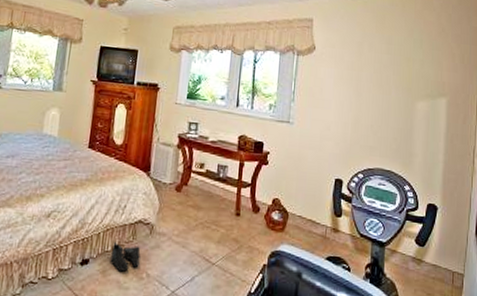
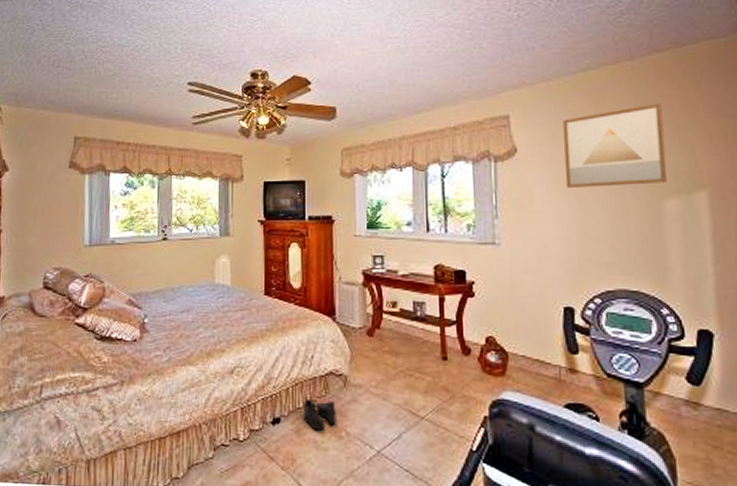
wall art: none [348,26,423,89] -> present [563,104,667,188]

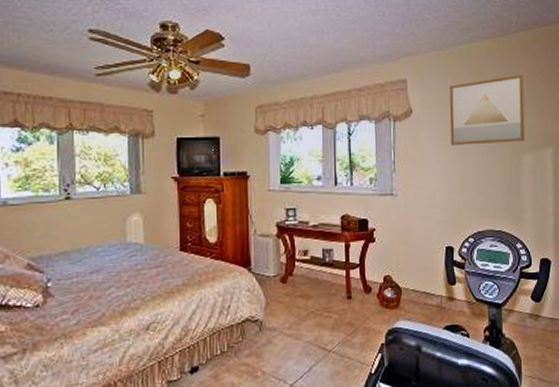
boots: present [303,396,336,430] -> none [220,343,253,374]

